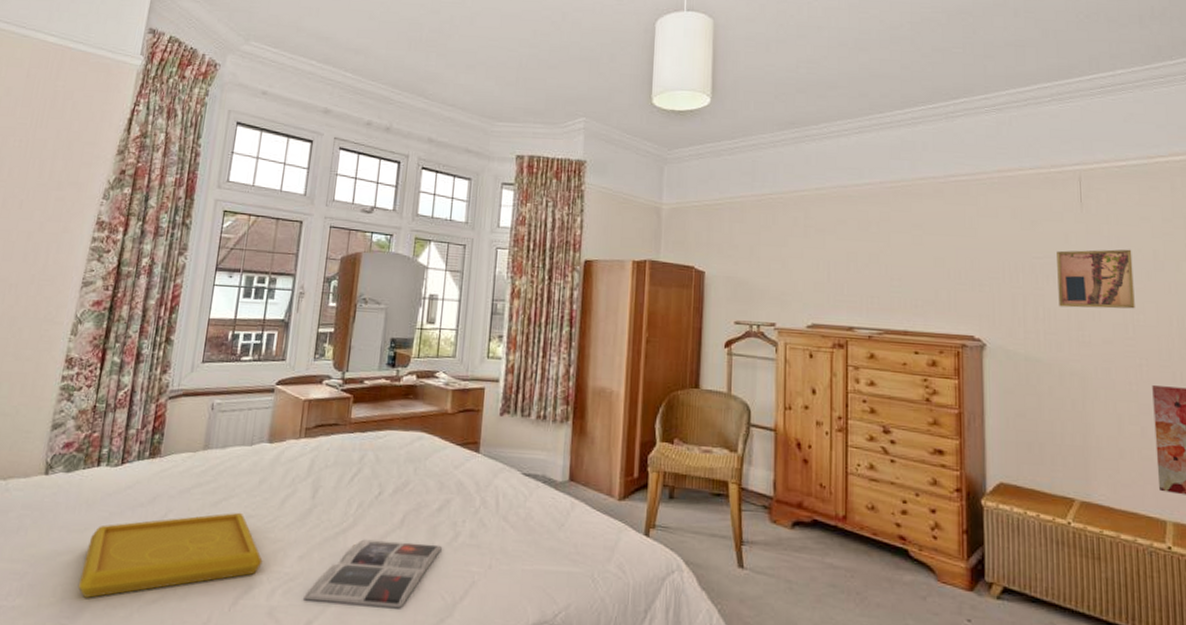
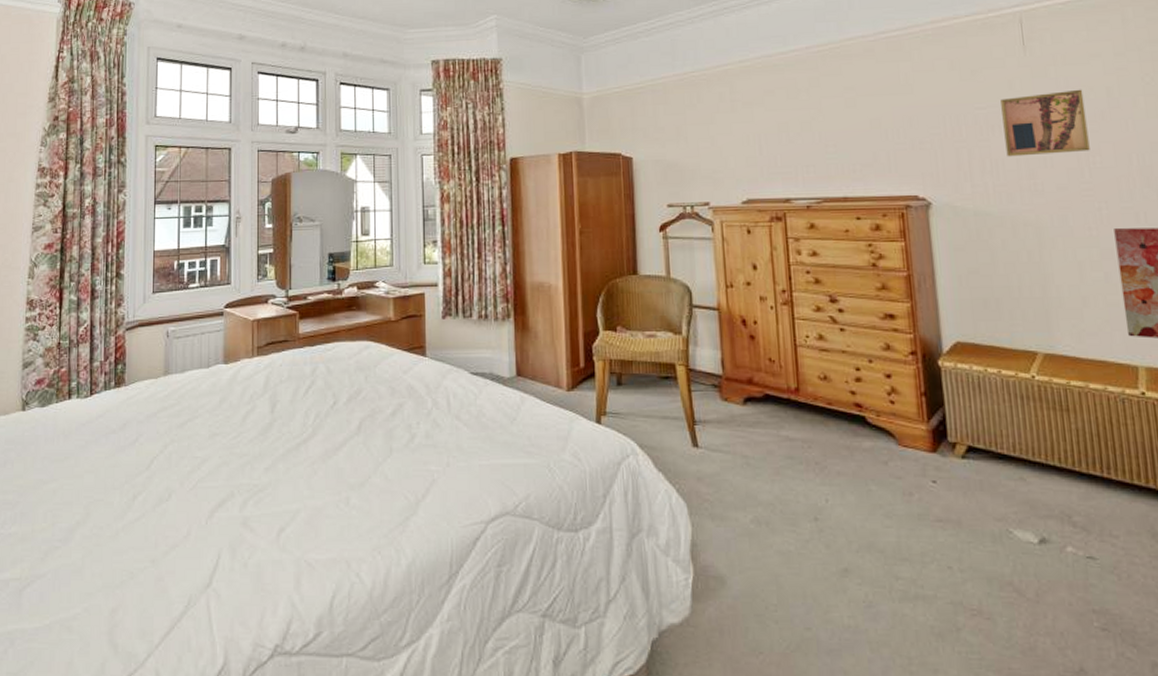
serving tray: present [78,512,263,598] -> none [66,431,232,521]
magazine: present [304,539,442,608] -> none [274,447,400,509]

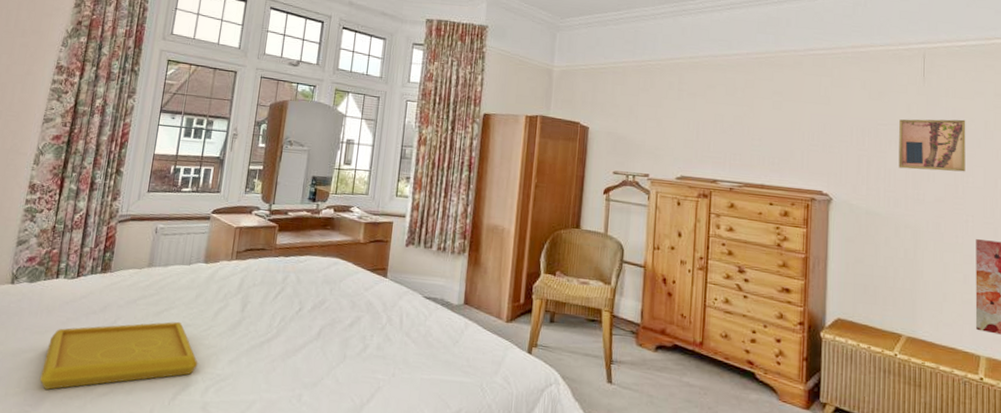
serving tray: none [66,431,232,521] -> present [40,321,198,390]

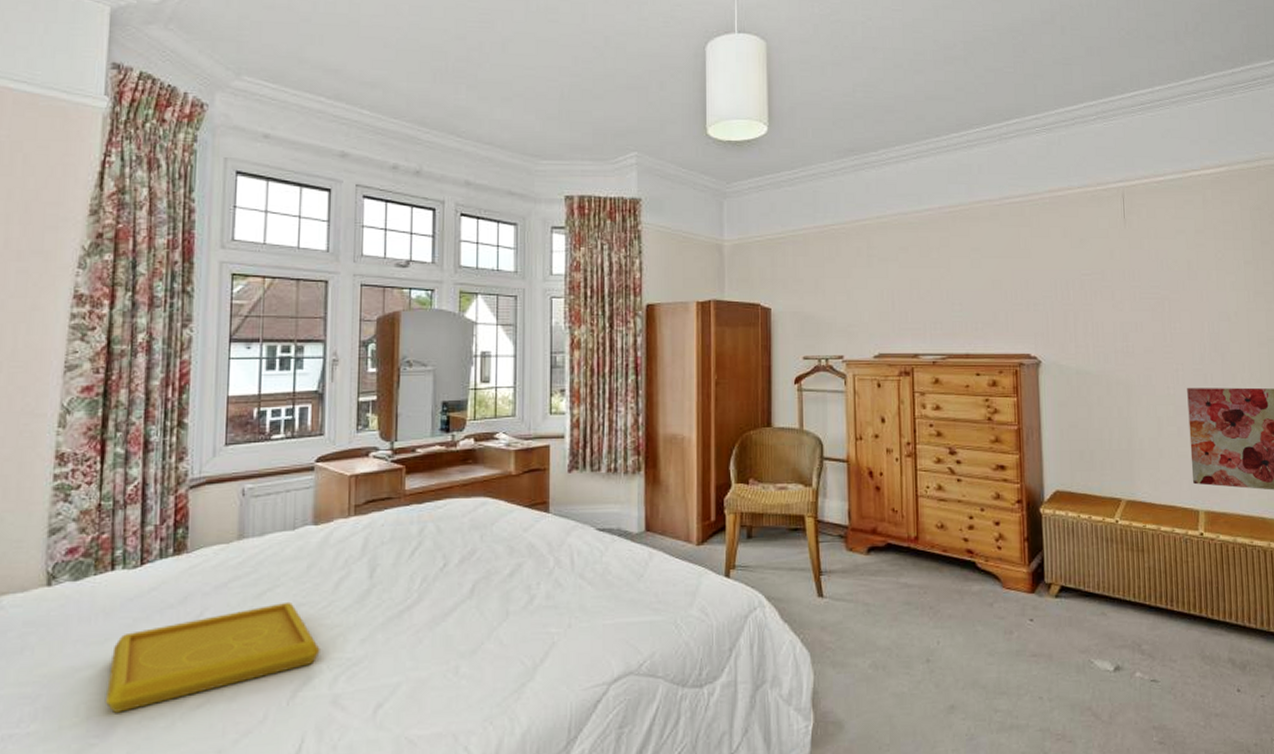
wall art: present [898,119,966,172] -> none [1103,261,1172,321]

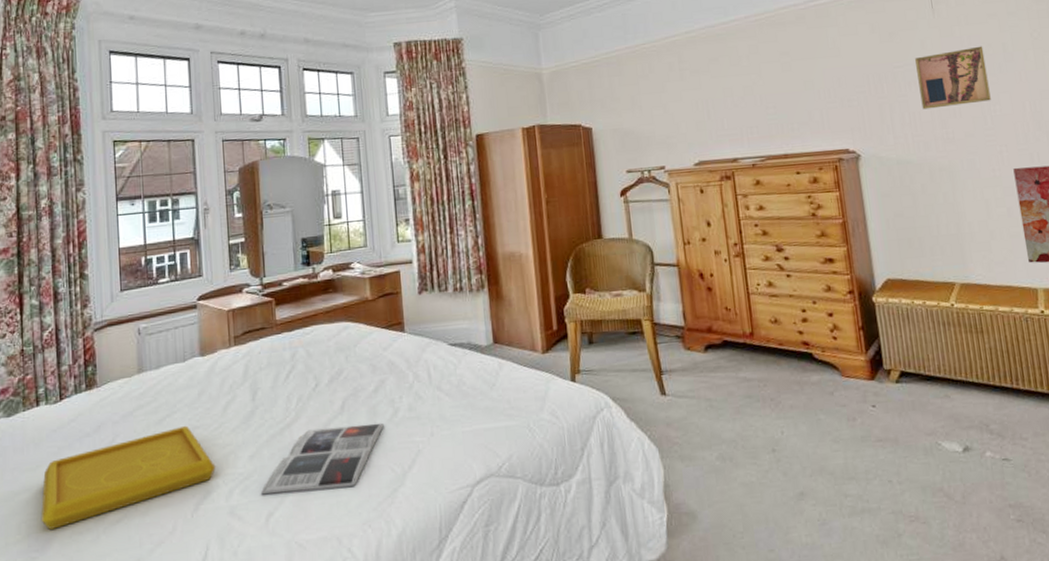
magazine: none [371,610,517,684] -> present [261,422,384,495]
wall art: none [1103,261,1172,321] -> present [915,46,991,110]

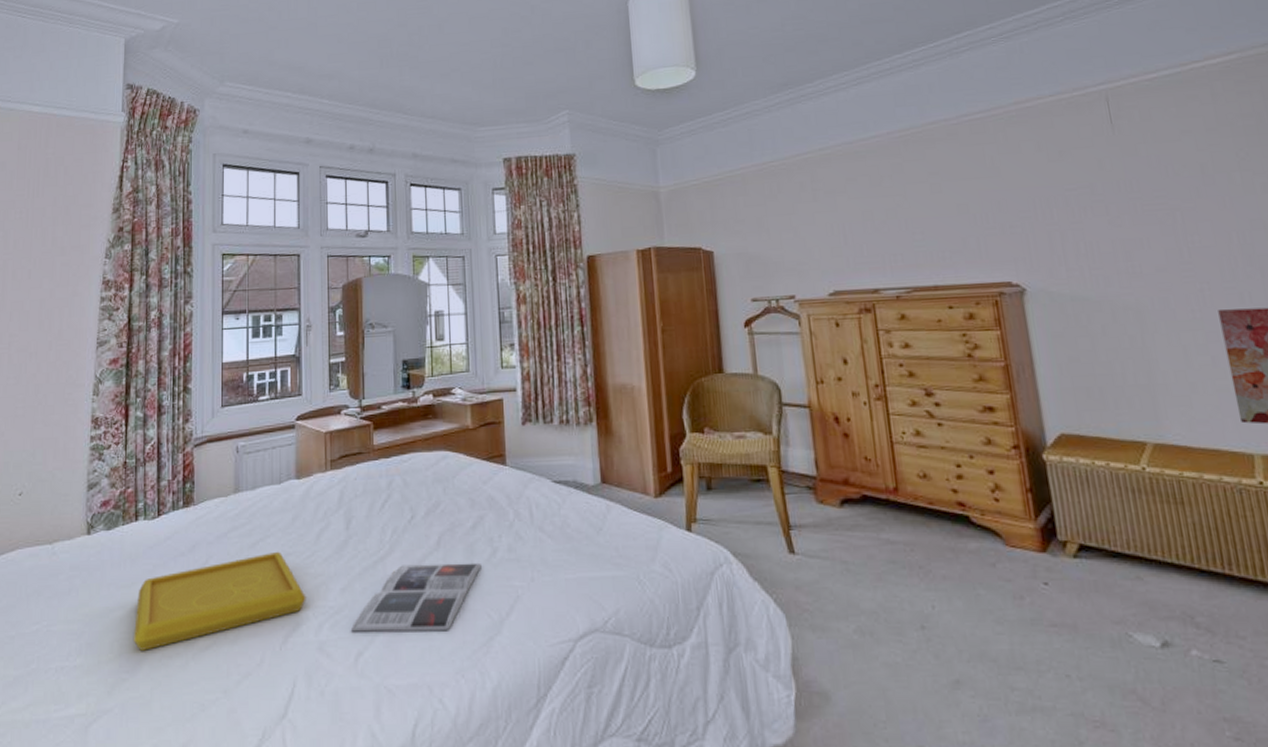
wall art: present [915,46,991,110] -> none [1091,166,1188,239]

